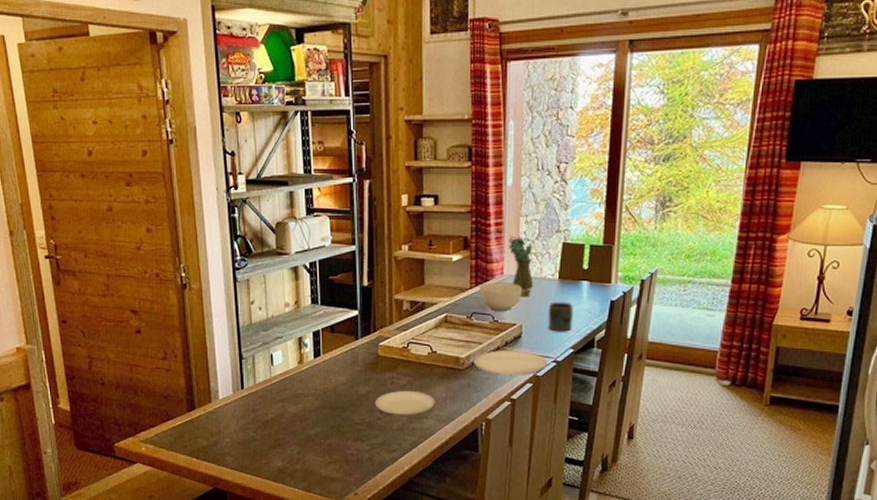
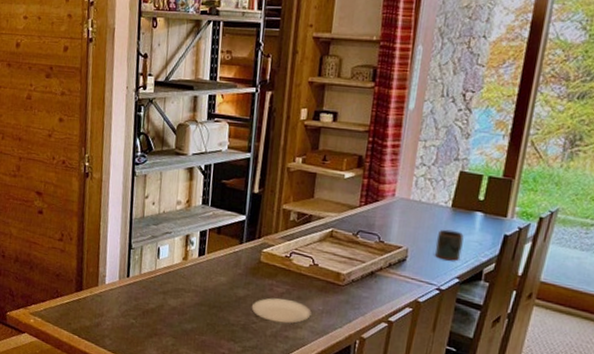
plate: present [473,350,548,375] -> none [353,271,431,299]
bowl: present [479,283,523,312] -> none [368,203,413,233]
vase: present [508,235,533,297] -> none [402,158,428,222]

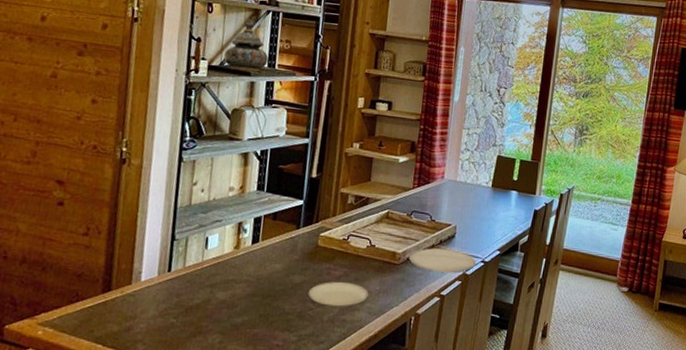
decorative jar: none [168,30,210,87] -> present [223,18,269,73]
plate: none [353,271,431,299] -> present [408,248,477,273]
mug: present [435,229,464,261] -> none [479,207,503,235]

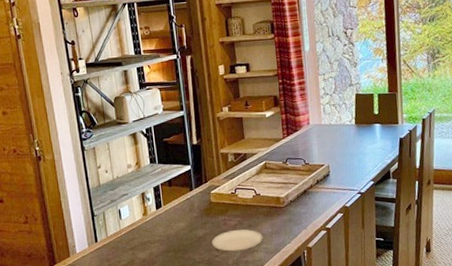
decorative jar: present [223,18,269,73] -> none [96,14,134,64]
plate: present [408,248,477,273] -> none [291,187,354,209]

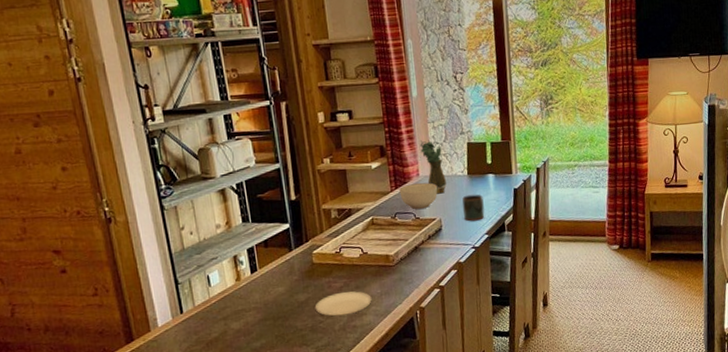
bowl: none [291,131,327,156] -> present [399,182,438,210]
vase: none [311,91,335,142] -> present [420,140,447,194]
mug: none [349,142,371,168] -> present [462,194,485,221]

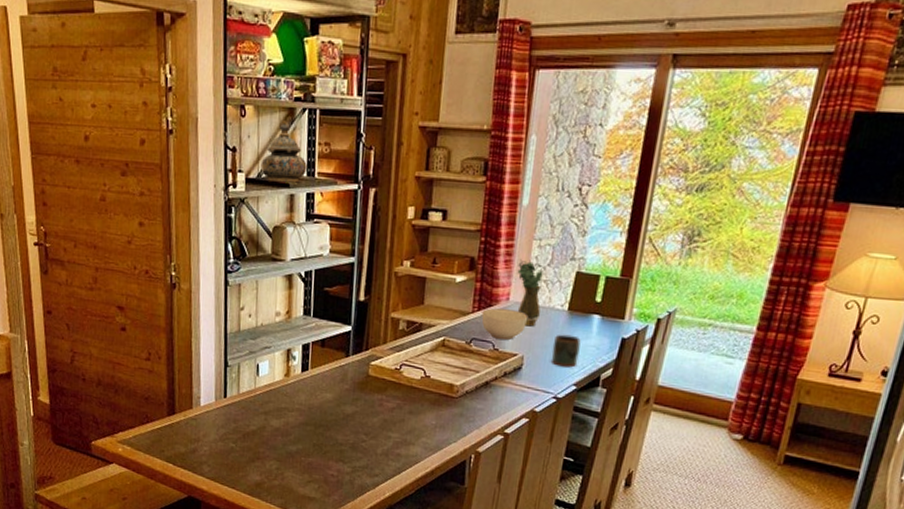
decorative jar: none [174,54,220,111] -> present [260,119,307,184]
plate: present [314,291,372,316] -> none [360,414,424,440]

